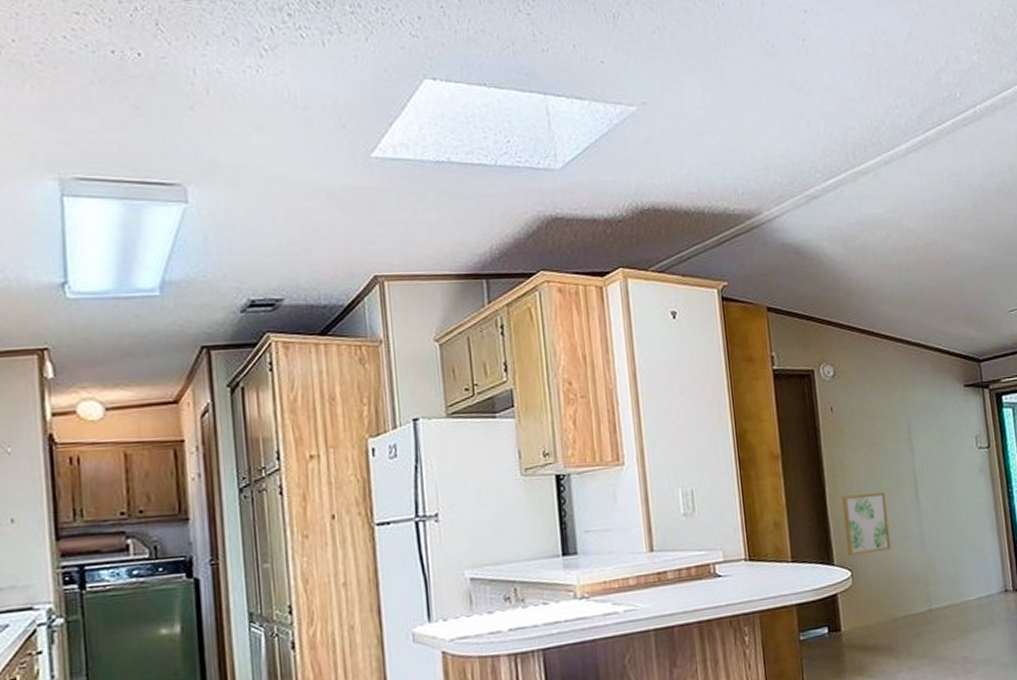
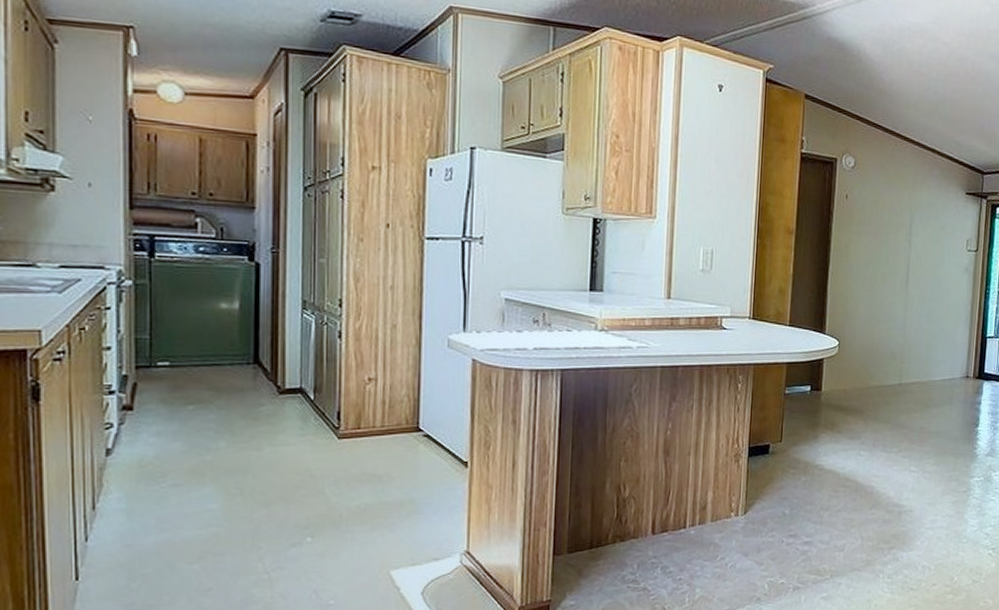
wall art: present [842,492,891,556] -> none [839,275,881,329]

